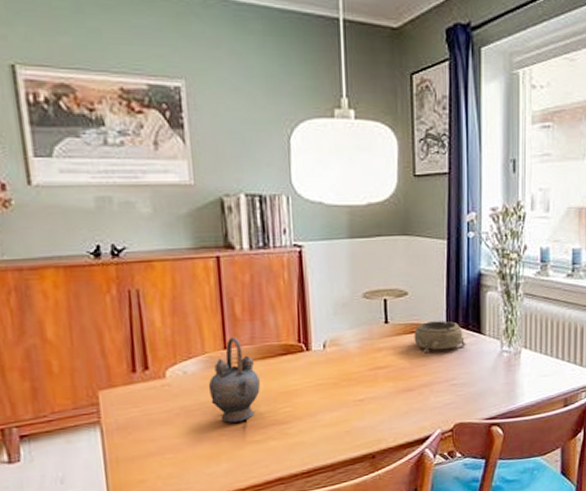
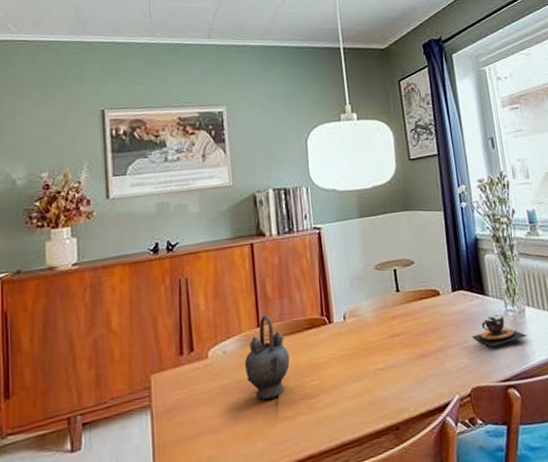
decorative bowl: present [414,320,466,353] -> none [423,285,472,318]
teacup: none [461,354,519,386] -> present [471,314,527,347]

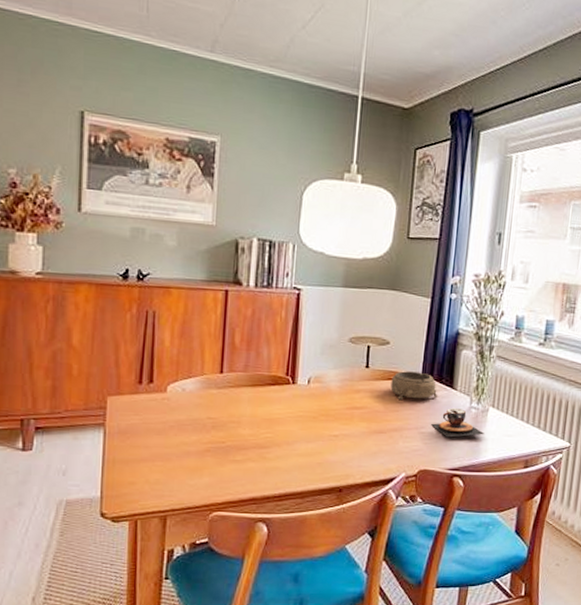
teapot: present [244,314,290,400] -> none [201,362,248,441]
decorative bowl: none [423,285,472,318] -> present [390,371,438,400]

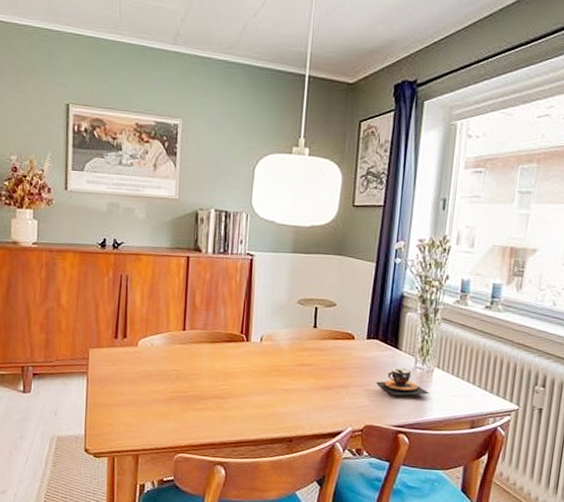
decorative bowl: present [390,371,438,400] -> none [337,331,383,358]

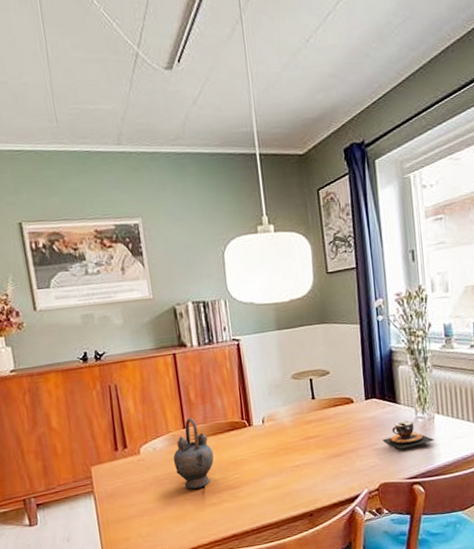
teapot: none [167,321,207,391] -> present [173,417,214,489]

